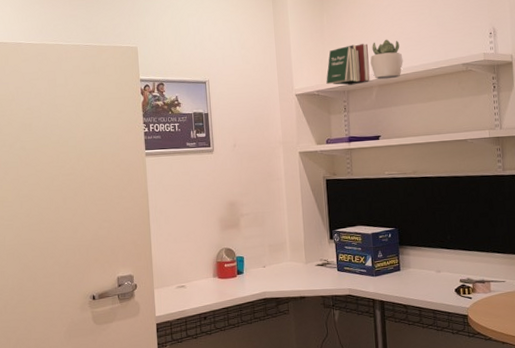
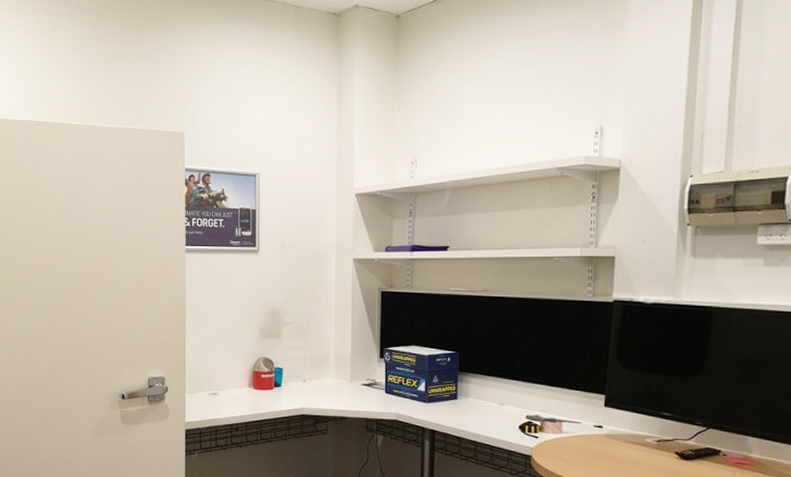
books: present [326,43,370,86] -> none [391,139,444,187]
succulent plant: present [370,39,403,80] -> none [445,134,485,182]

